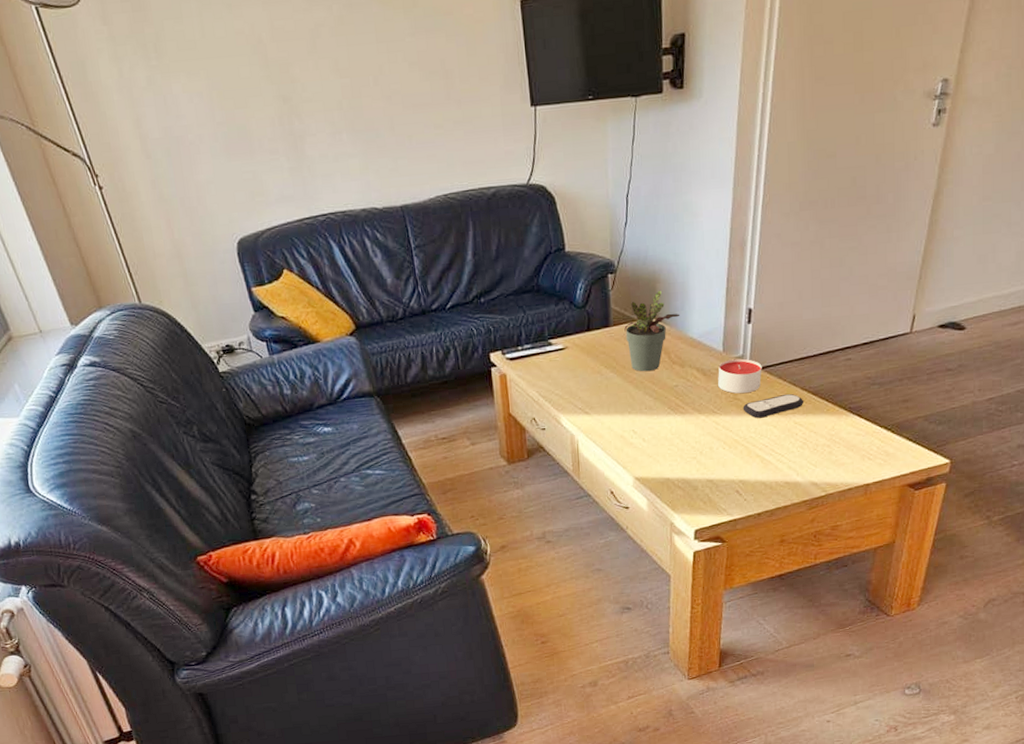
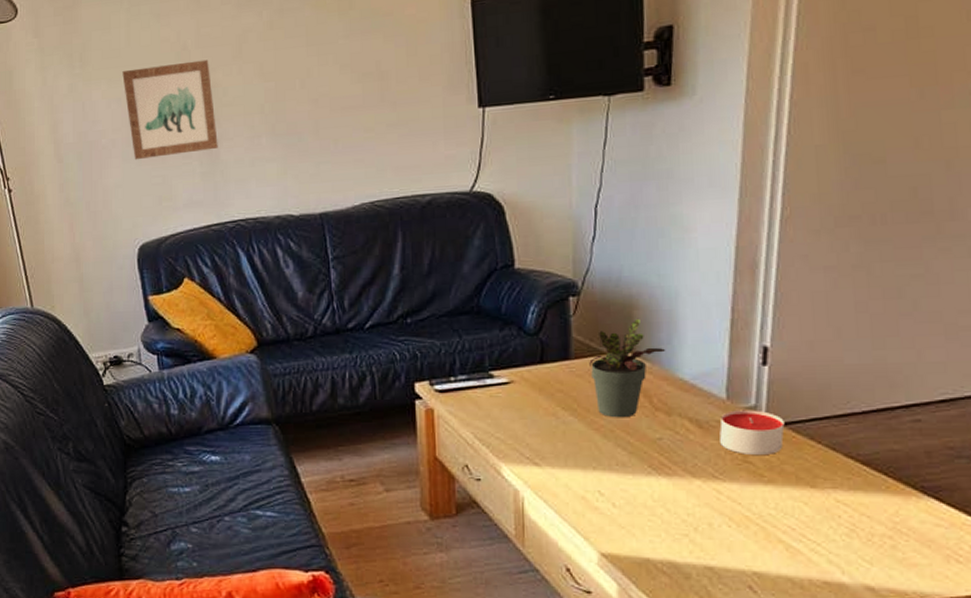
wall art: none [200,54,303,156] -> present [122,59,218,160]
remote control: present [743,393,804,419] -> none [756,460,850,490]

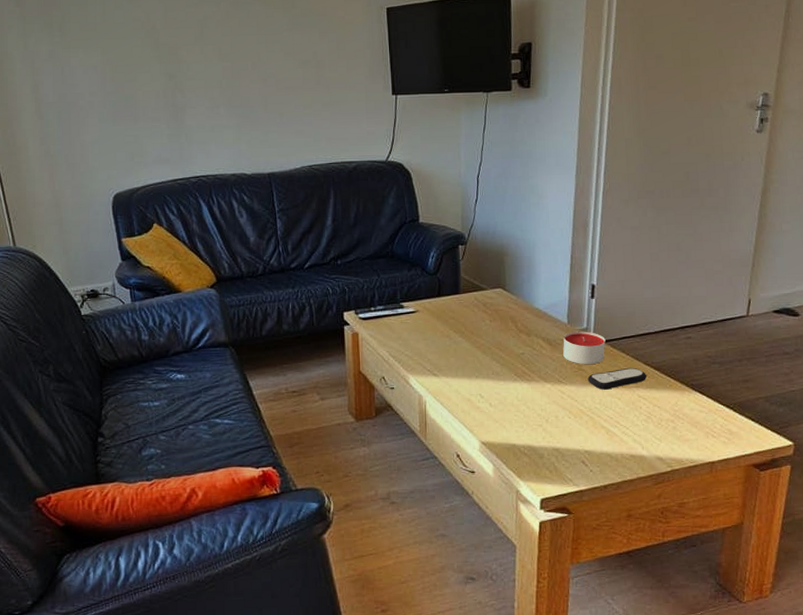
wall art: present [122,59,218,160] -> none [98,39,183,121]
potted plant: present [589,318,666,418] -> none [473,262,527,339]
remote control: none [756,460,850,490] -> present [587,367,647,390]

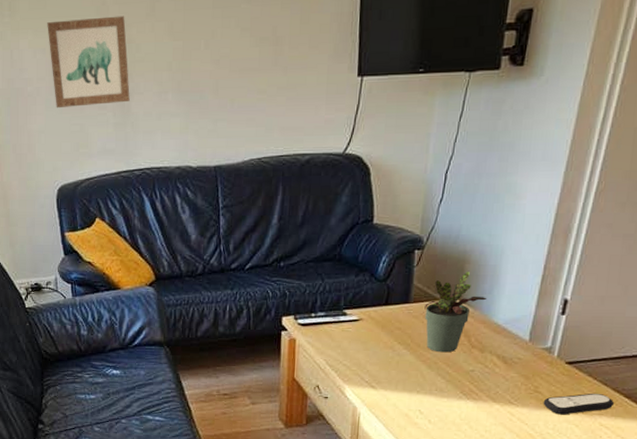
wall art: none [98,39,183,121] -> present [47,16,130,109]
potted plant: none [473,262,527,339] -> present [424,271,487,353]
candle: present [563,331,606,365] -> none [519,350,571,388]

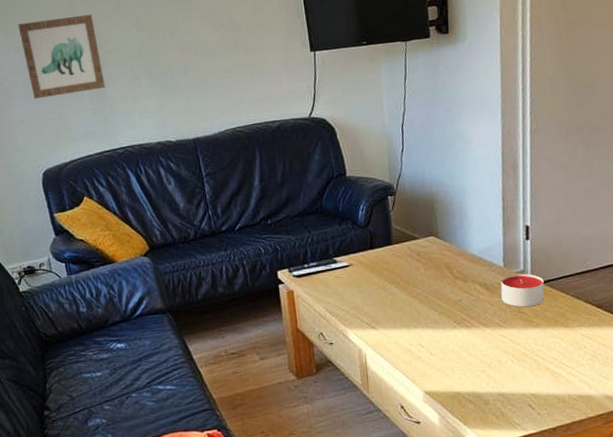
potted plant: present [424,271,487,353] -> none [406,210,460,287]
candle: none [519,350,571,388] -> present [501,273,544,308]
remote control: present [543,393,615,415] -> none [528,306,590,332]

